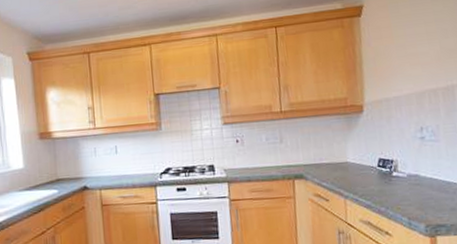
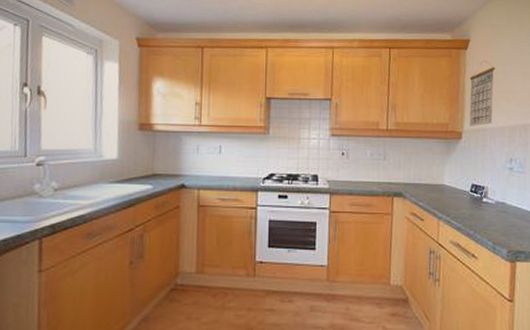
calendar: none [366,25,397,98] -> present [469,60,496,126]

